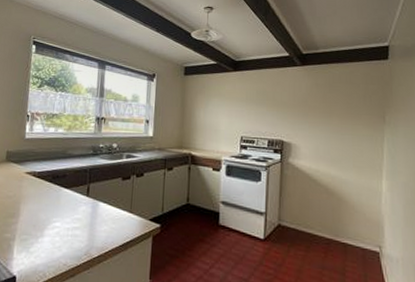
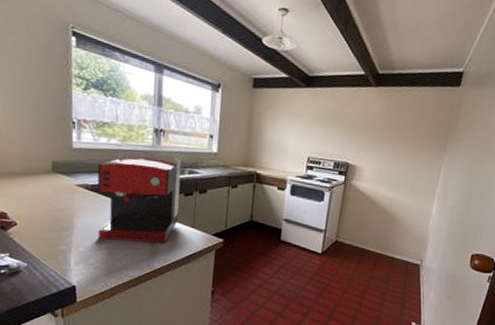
coffee maker: none [40,138,120,230] -> present [97,151,182,244]

